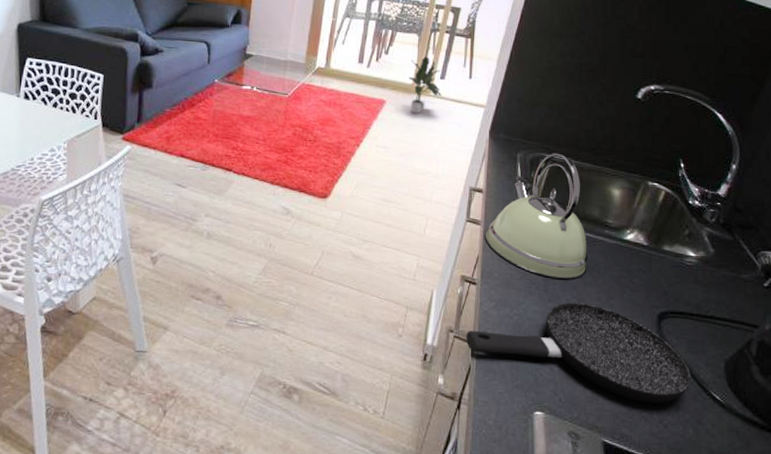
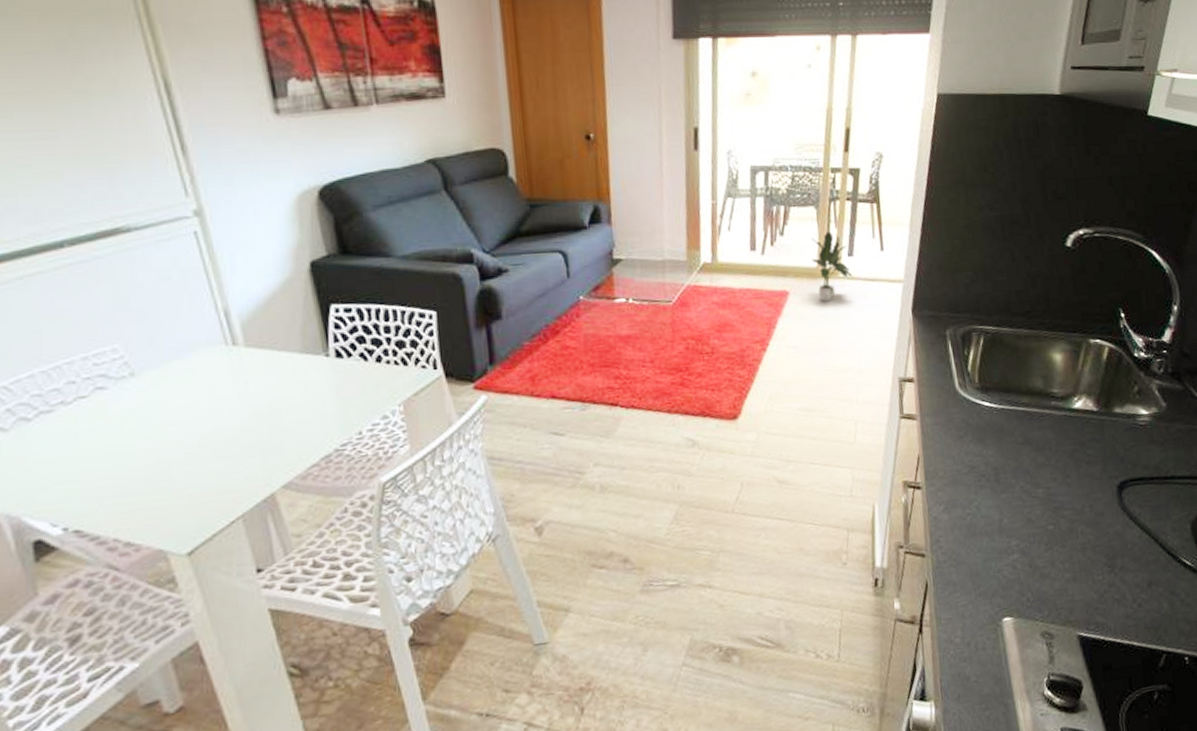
frying pan: present [465,302,691,403] -> none [917,487,1160,585]
kettle: present [485,153,589,280] -> none [923,322,1038,466]

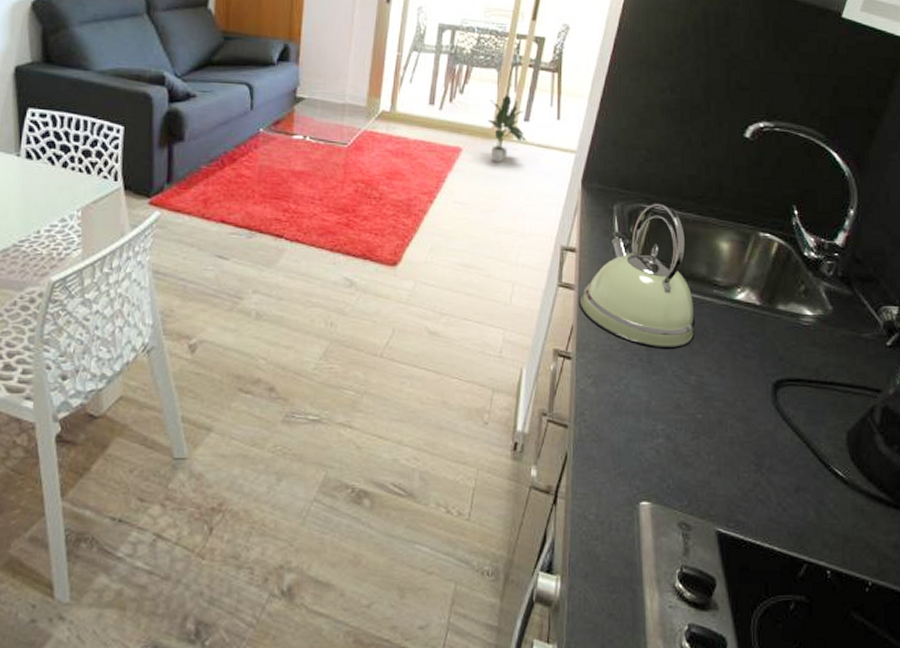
kettle: none [923,322,1038,466] -> present [580,203,696,349]

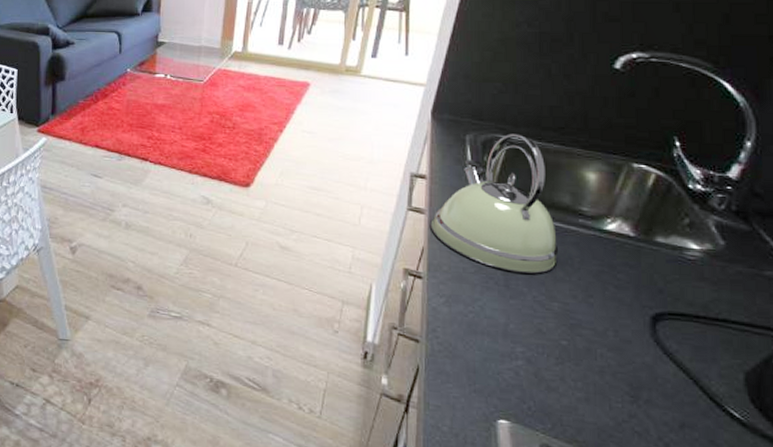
potted plant: present [488,95,527,163] -> none [335,34,374,96]

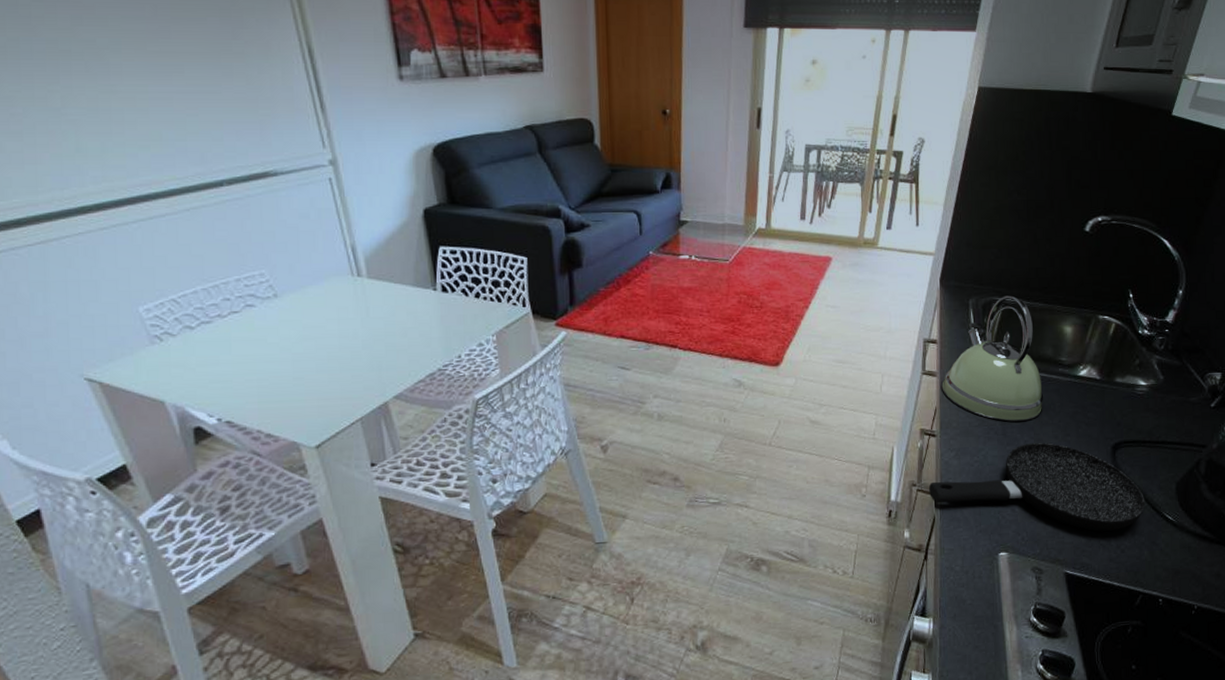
frying pan: none [411,299,700,418] -> present [928,442,1146,531]

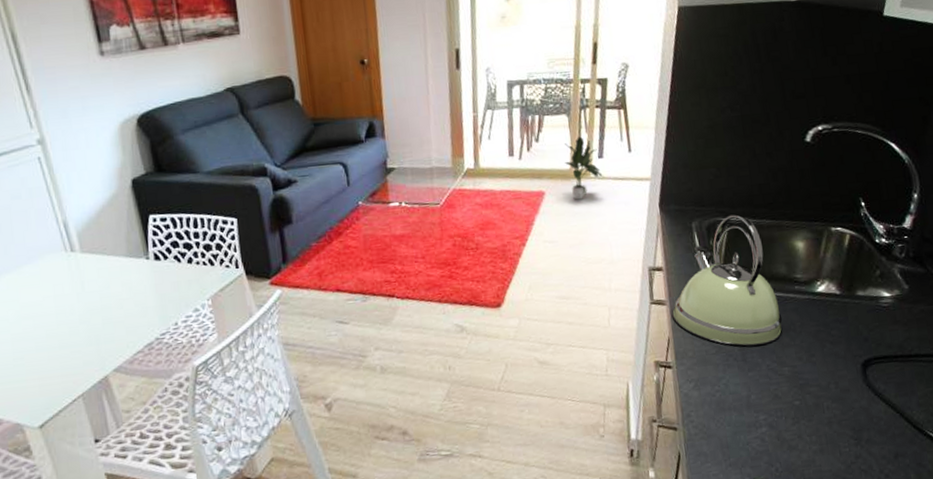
potted plant: none [854,206,889,268] -> present [565,136,603,200]
frying pan: present [928,442,1146,531] -> none [669,365,906,456]

